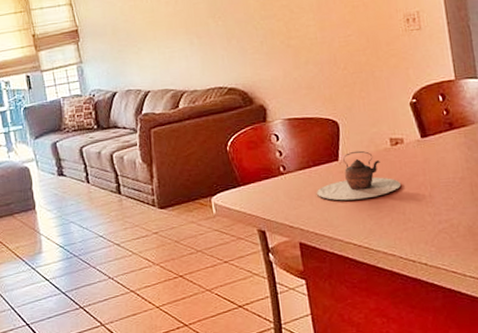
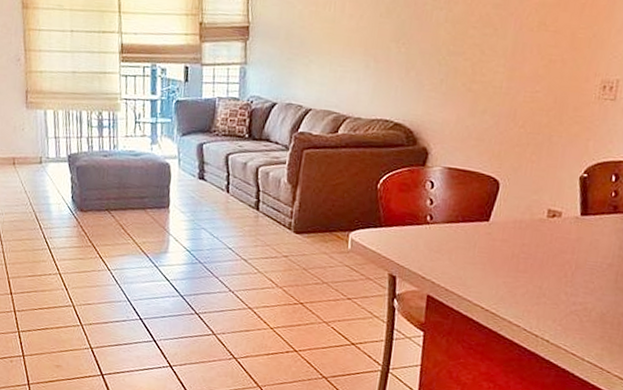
teapot: present [317,150,401,201] -> none [458,215,546,266]

